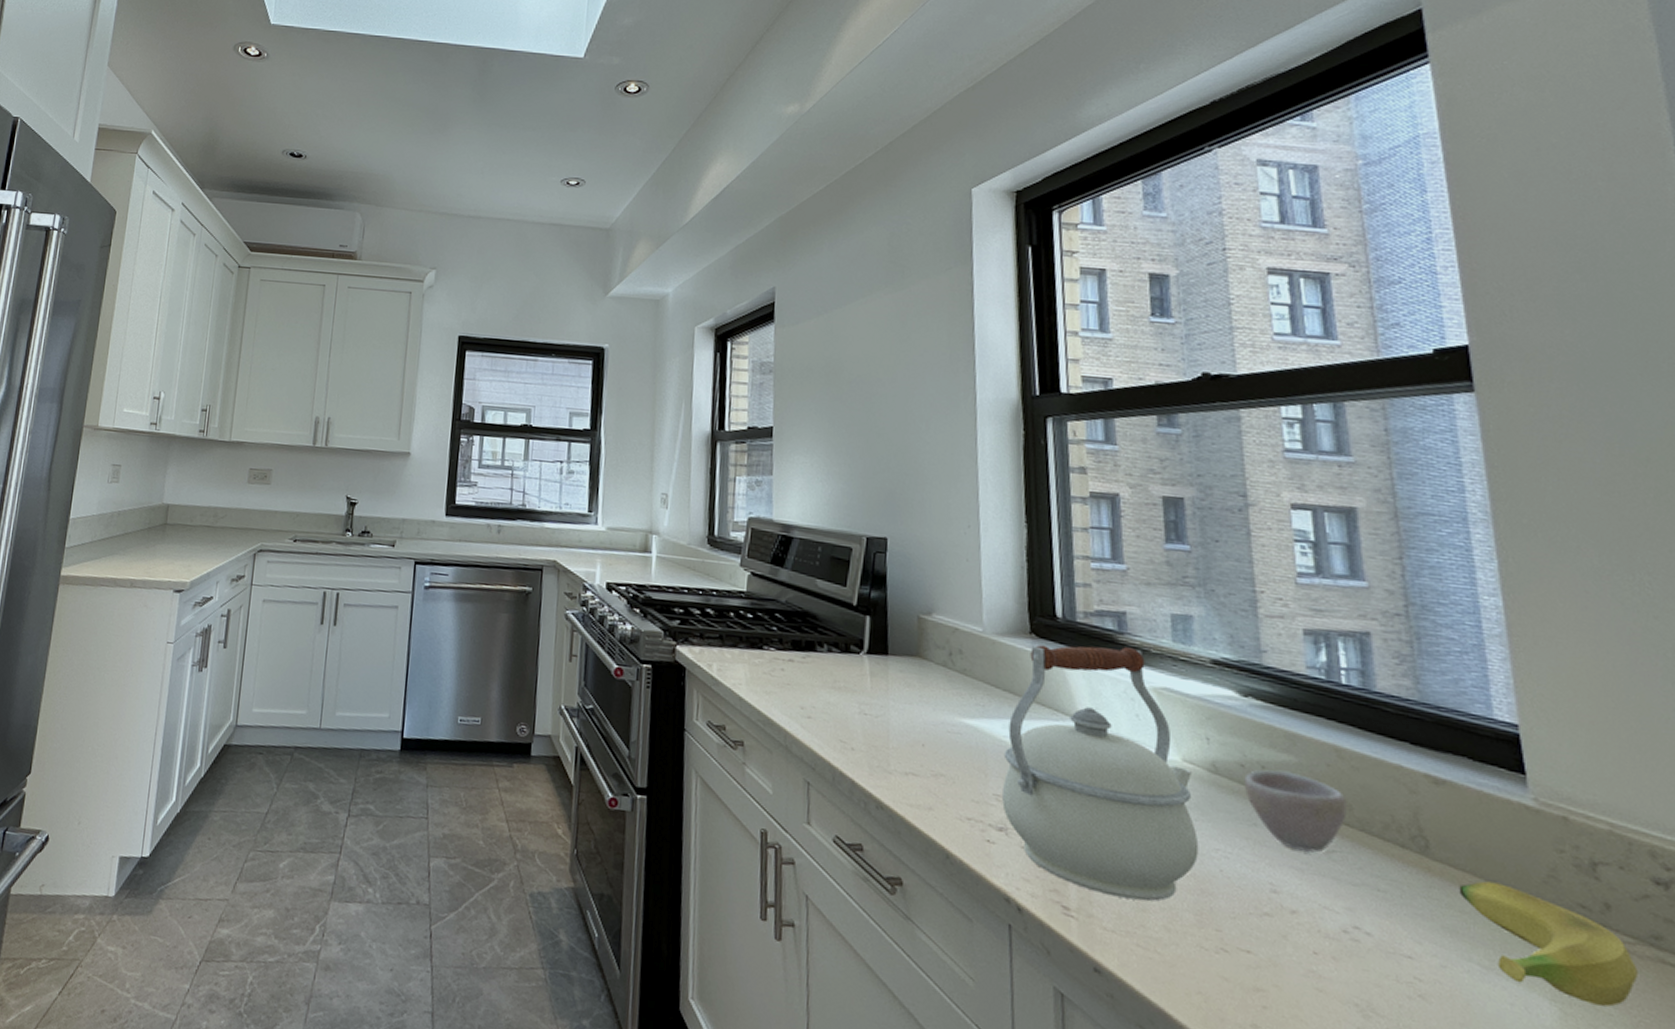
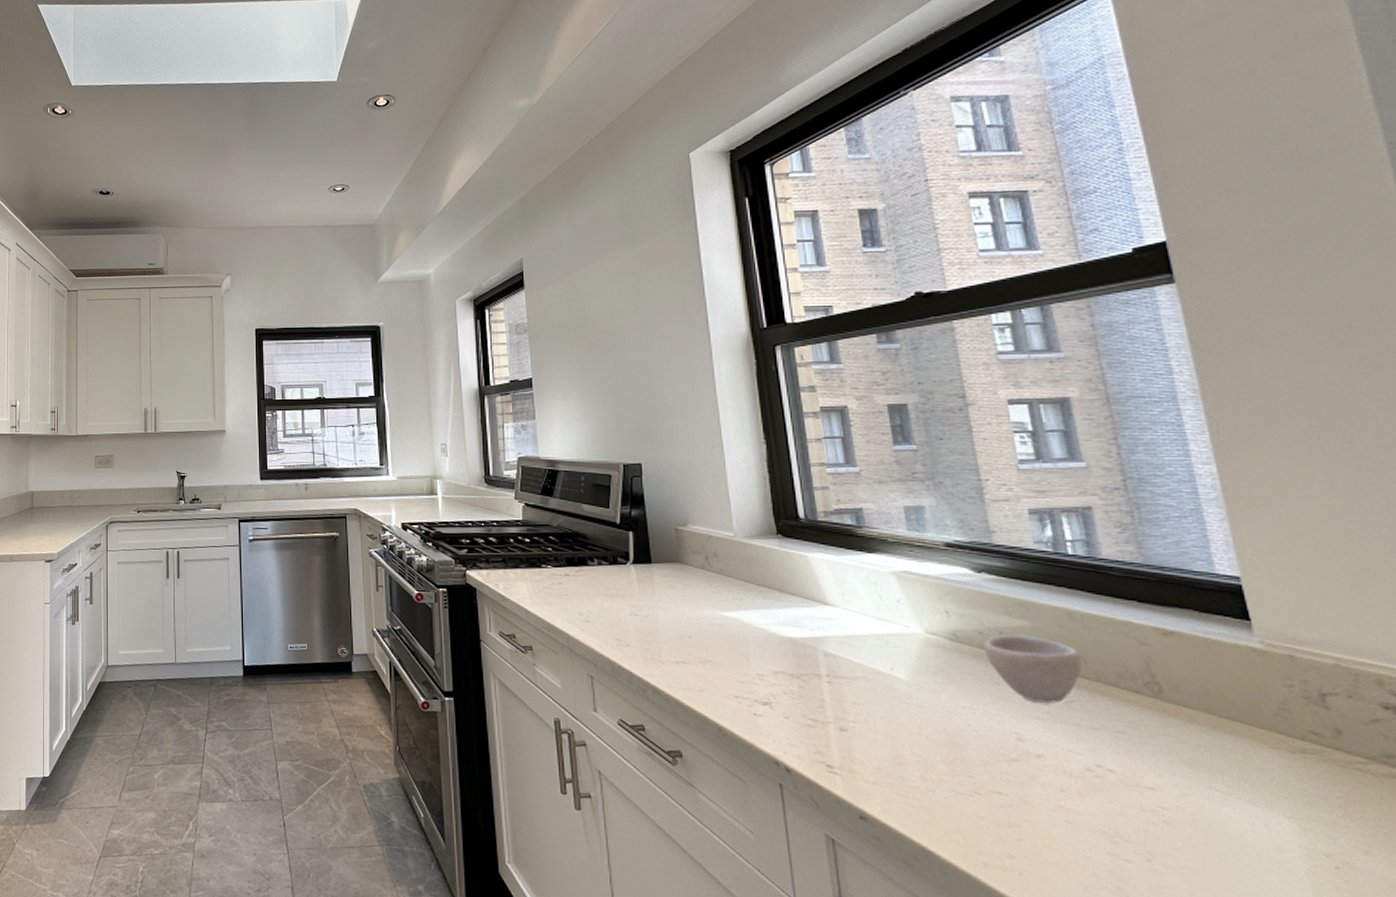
kettle: present [1001,645,1199,902] -> none [762,539,947,756]
banana: present [1459,881,1638,1007] -> none [1193,717,1373,820]

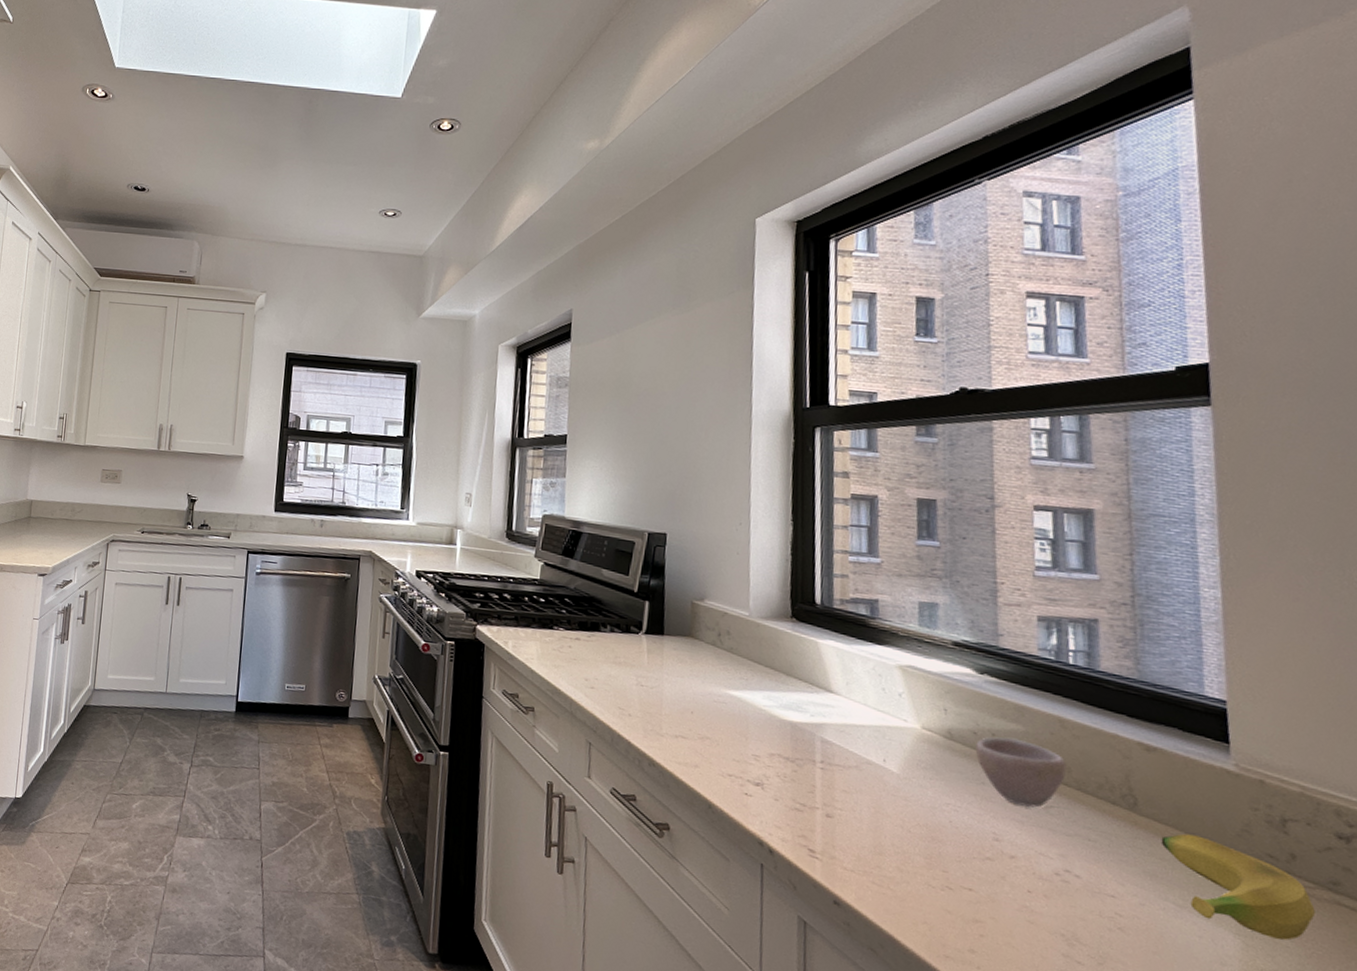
banana: none [1193,717,1373,820] -> present [1161,833,1315,940]

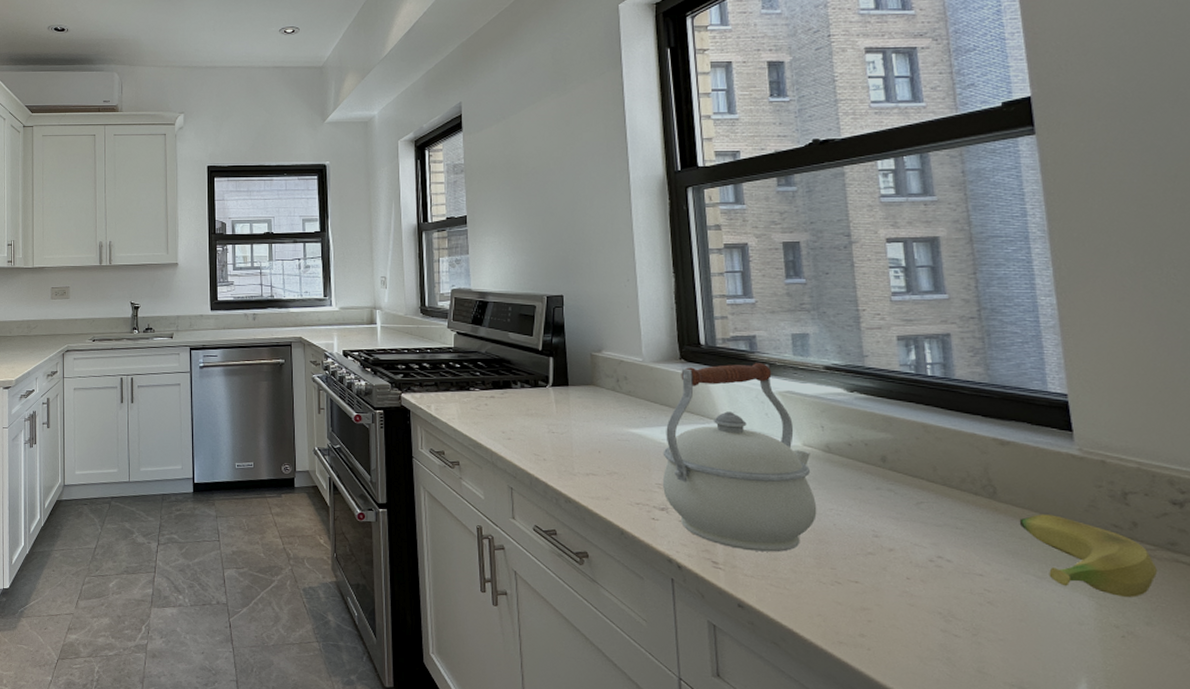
kettle: none [759,627,932,847] -> present [662,363,817,552]
cup: present [975,736,1067,808] -> none [851,445,932,505]

